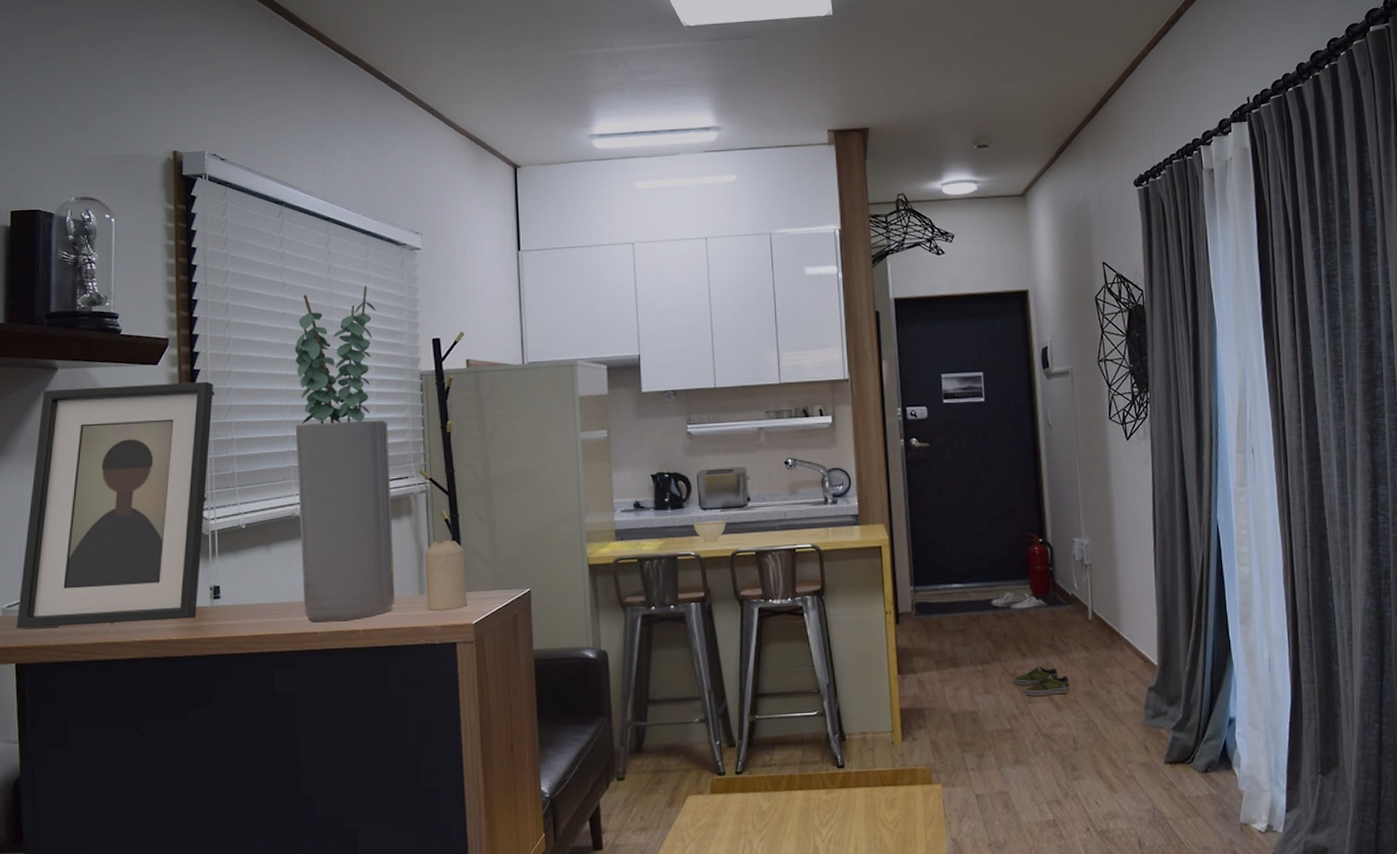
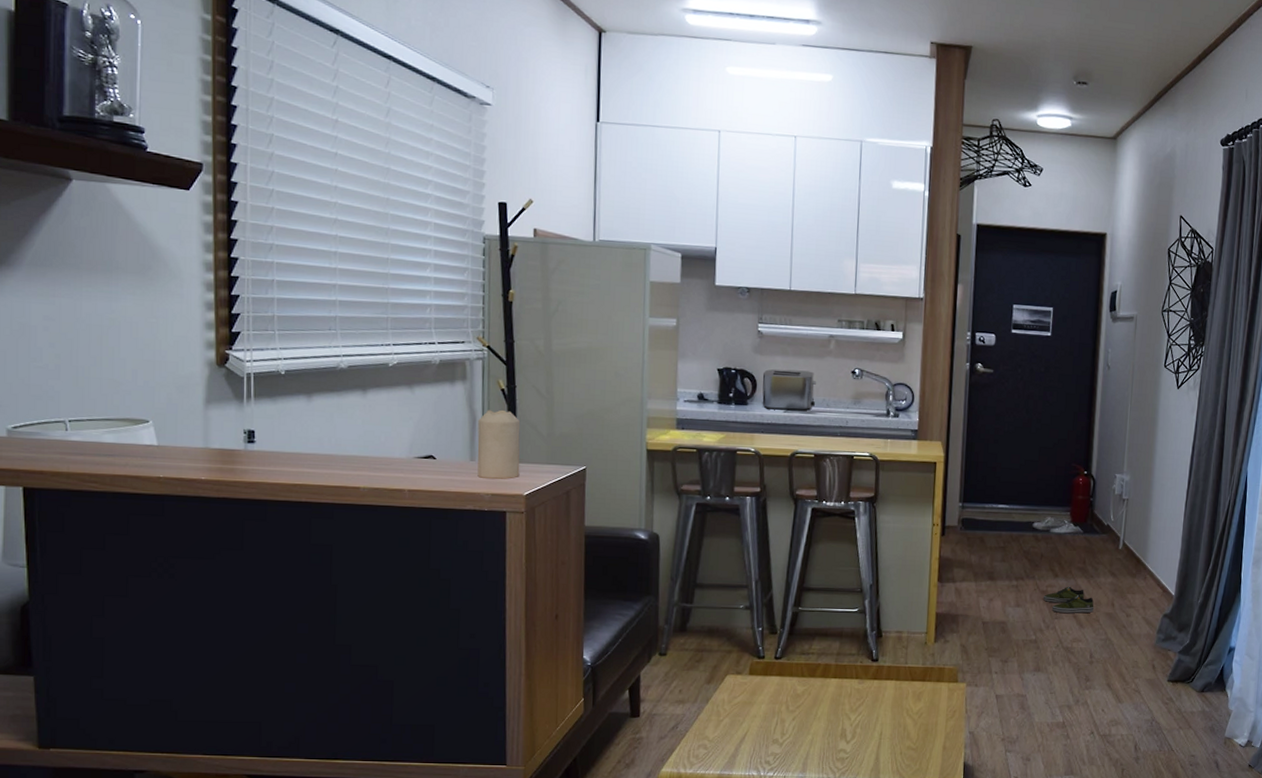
picture frame: present [16,381,214,629] -> none [24,201,254,461]
vase: present [294,286,395,623] -> none [343,136,446,480]
bowl: present [692,520,727,542] -> none [755,419,789,441]

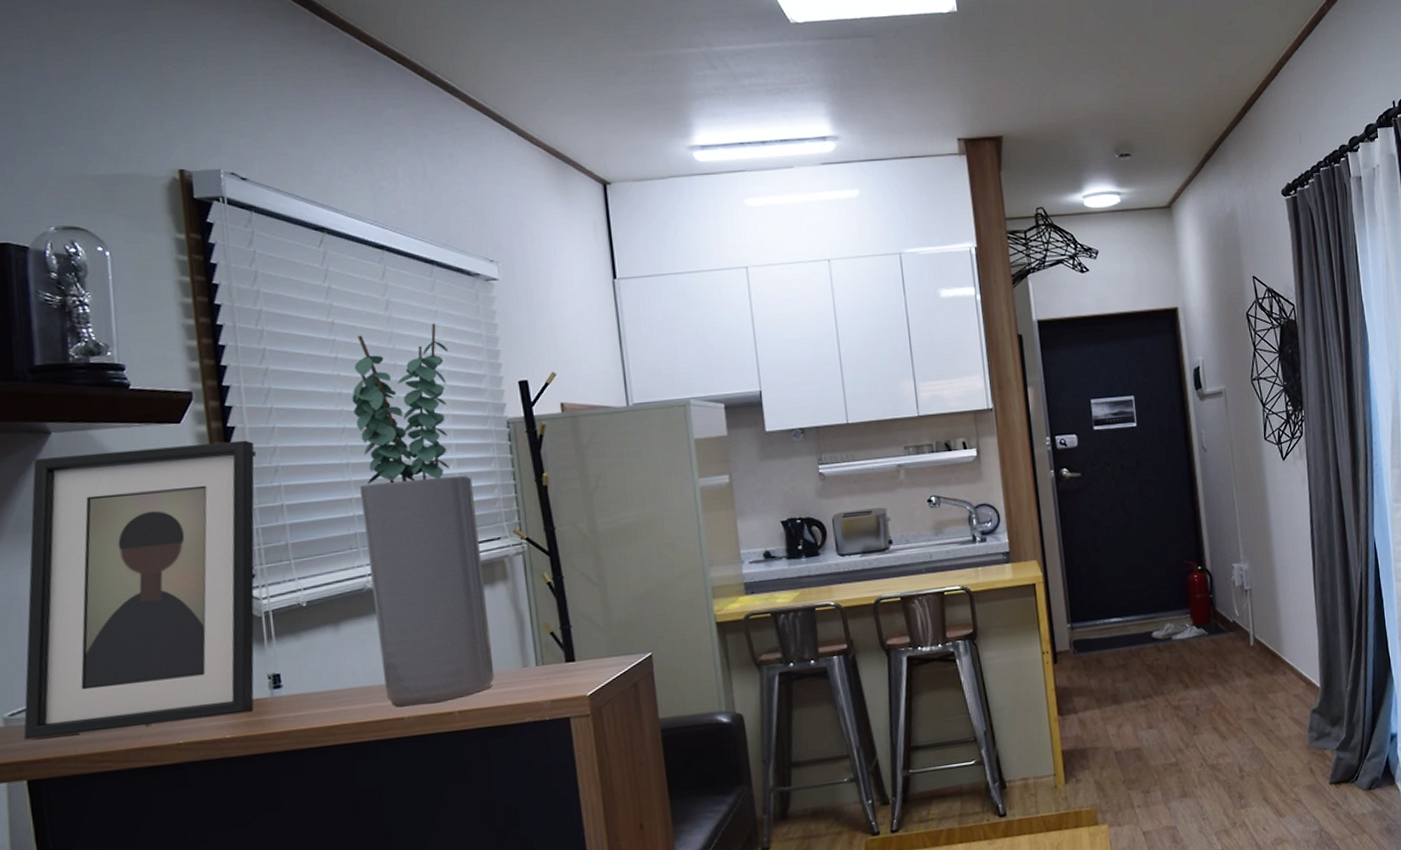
picture frame: none [24,201,254,461] -> present [23,440,256,740]
vase: none [343,136,446,480] -> present [351,323,495,707]
candle: present [477,409,521,480] -> none [526,605,580,686]
shoe: present [1044,586,1094,614] -> none [1177,696,1235,728]

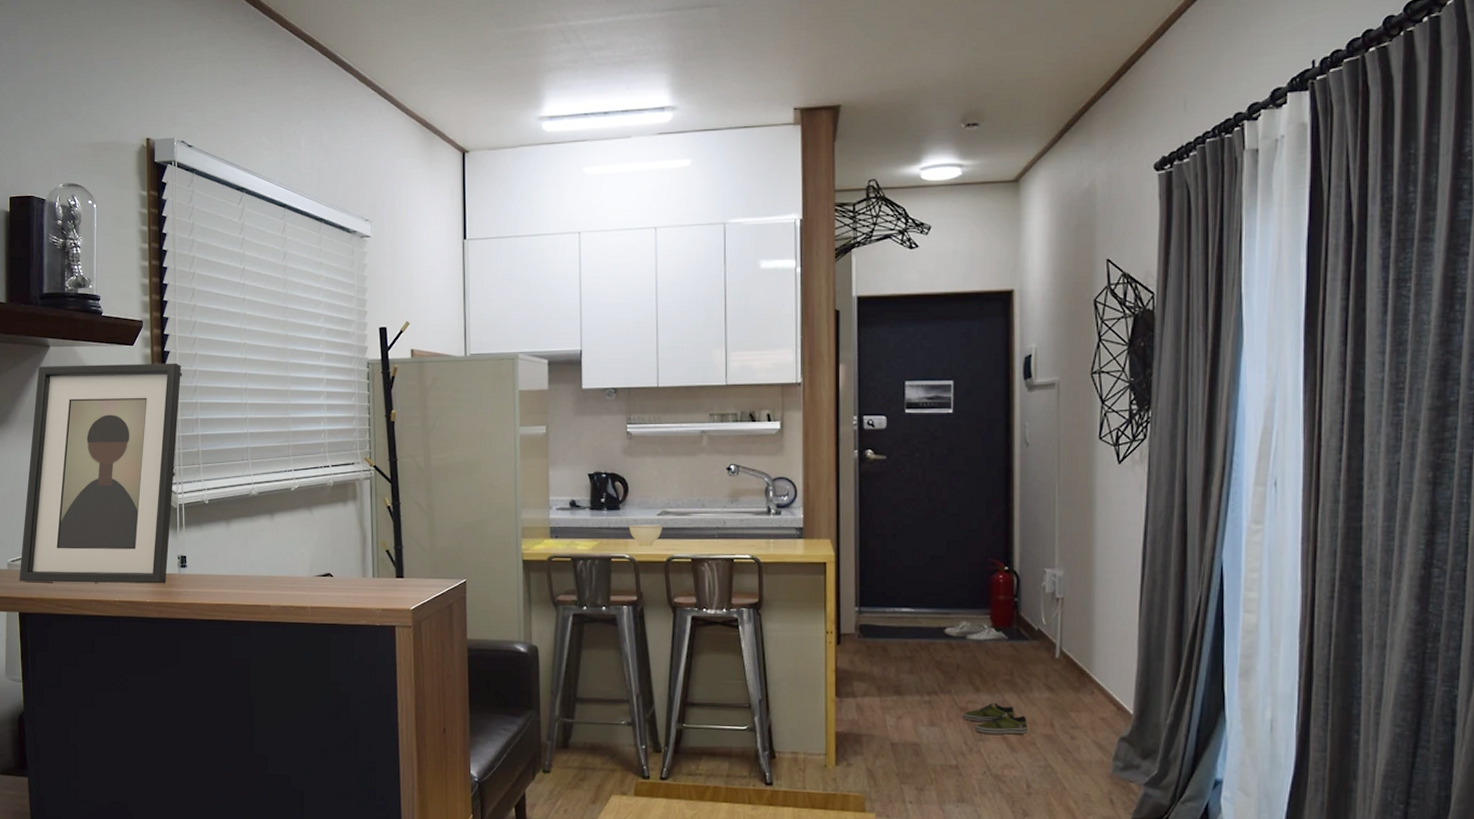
vase: present [351,323,495,707] -> none [253,273,340,597]
bowl: none [830,566,868,591] -> present [628,524,663,546]
toaster: present [831,507,893,556] -> none [633,470,691,514]
shoe: none [1177,696,1235,728] -> present [964,702,1028,735]

